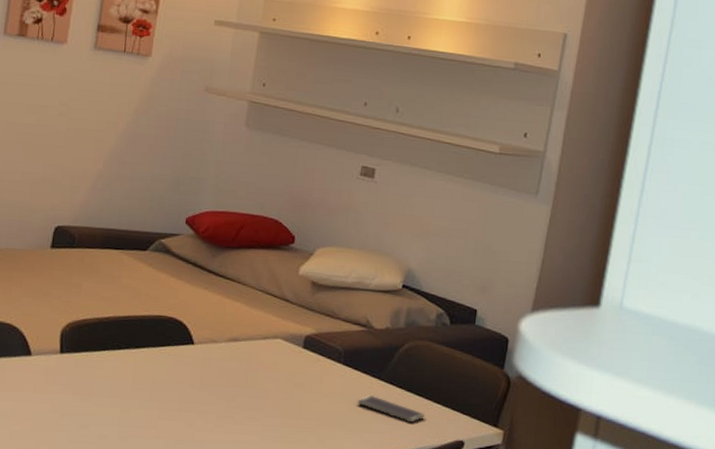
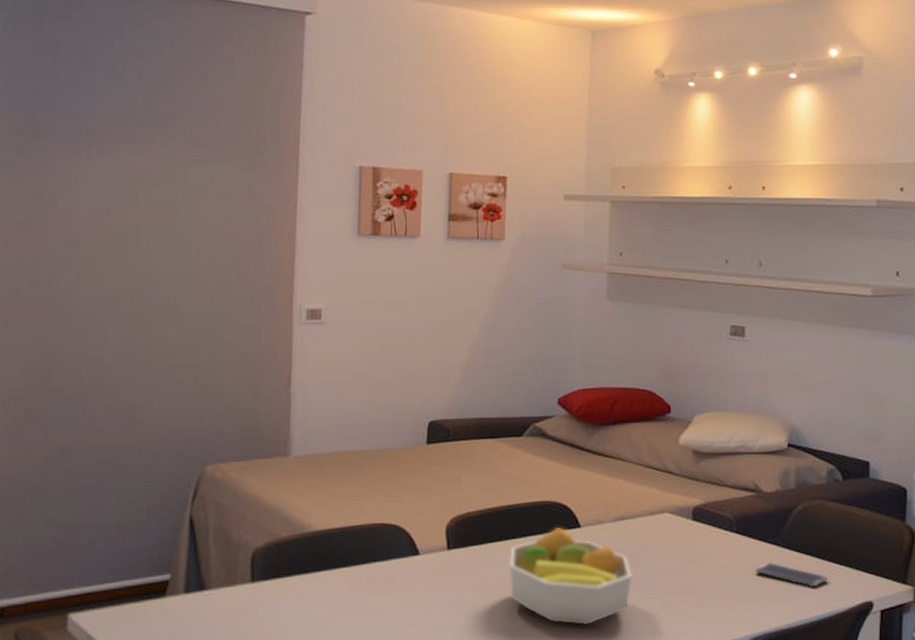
fruit bowl: none [119,342,239,438] -> present [509,527,632,625]

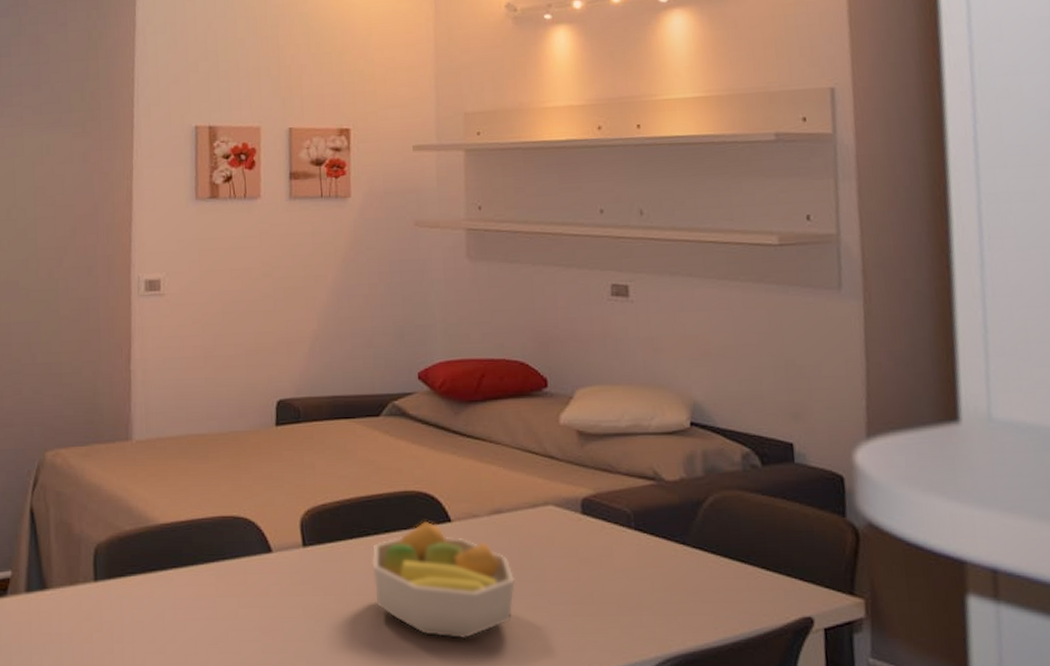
smartphone: present [755,563,828,587] -> none [662,567,753,597]

